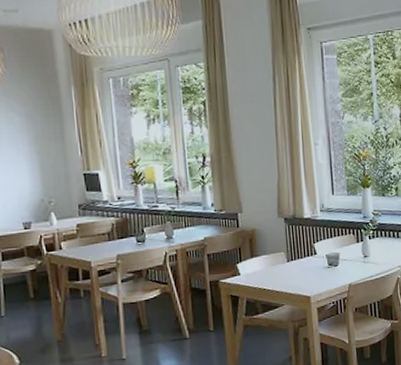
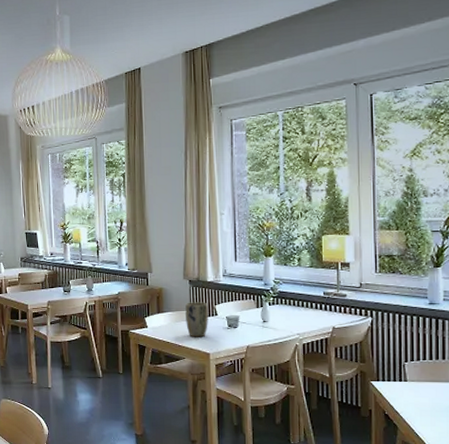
plant pot: none [281,241,307,281] -> present [185,302,208,337]

